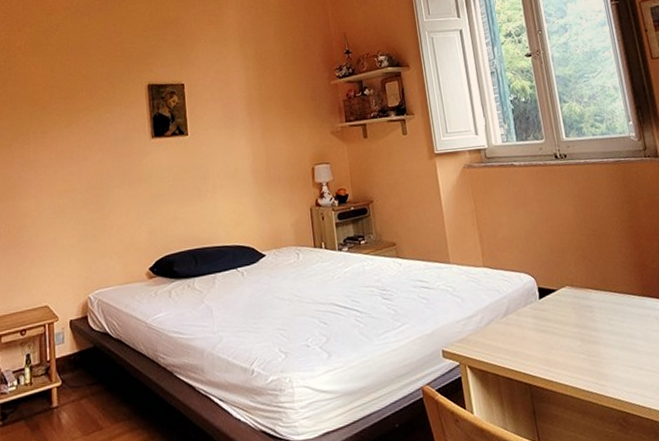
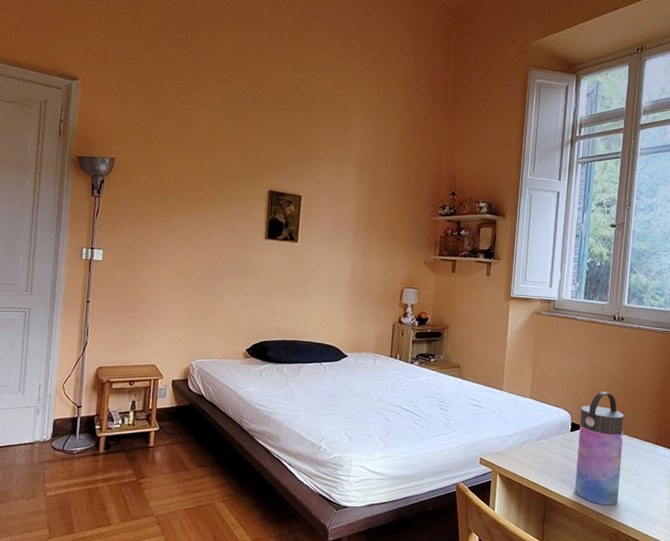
water bottle: none [545,243,617,383] -> present [575,391,624,505]

